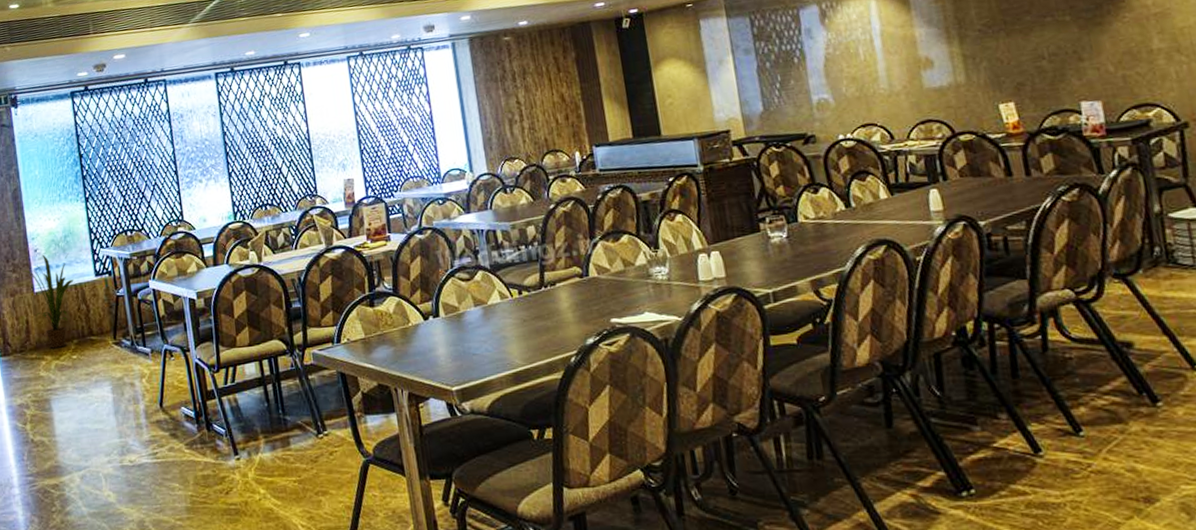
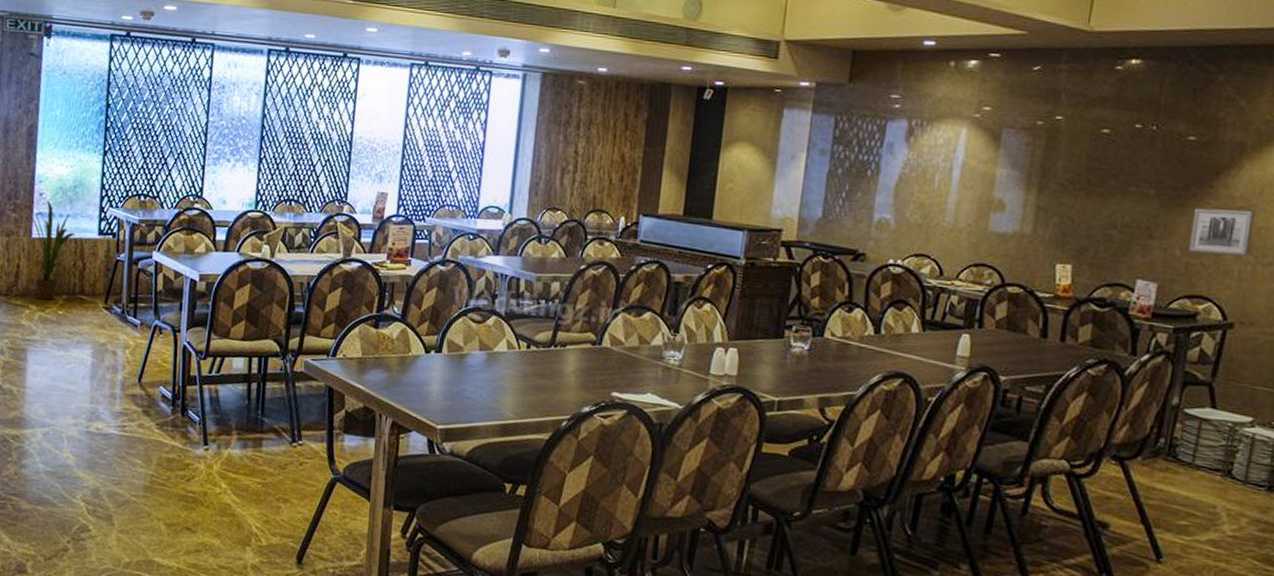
wall art: none [1113,14,1179,66] -> present [1189,208,1255,256]

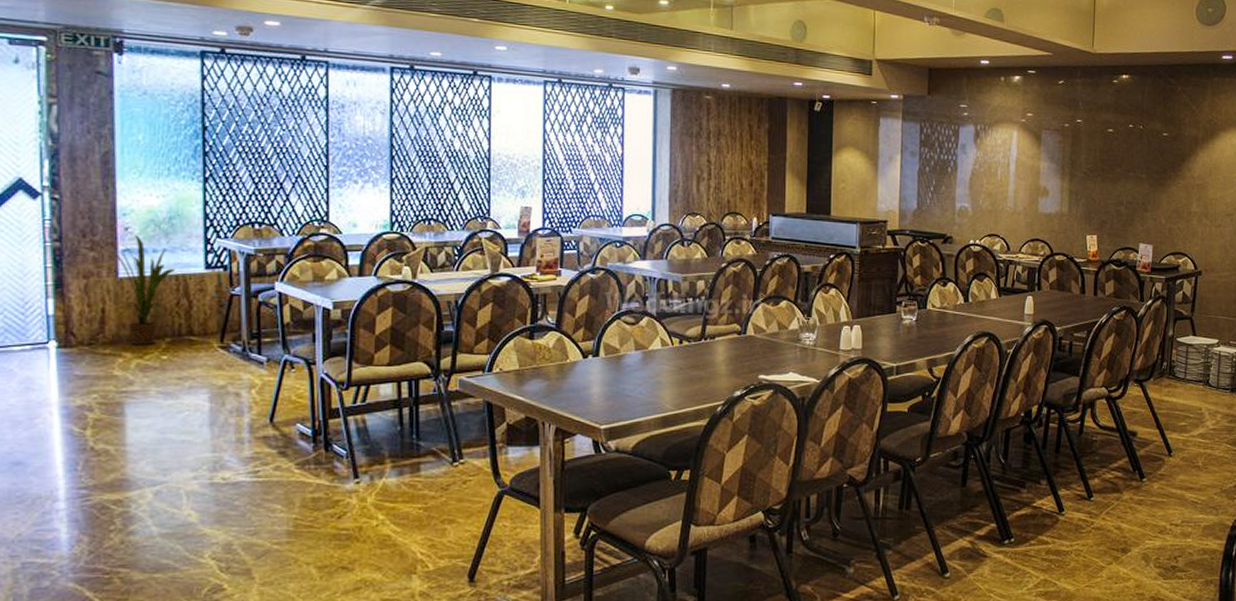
wall art: present [1189,208,1255,256] -> none [1170,186,1207,221]

